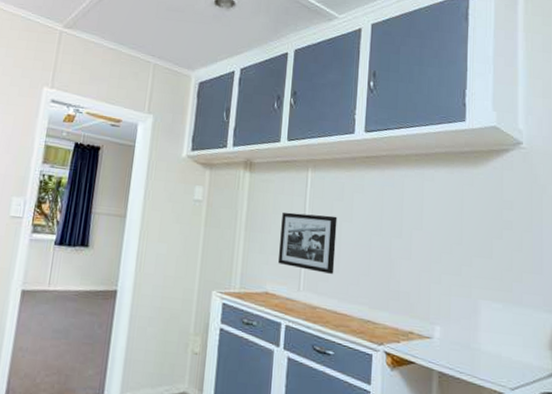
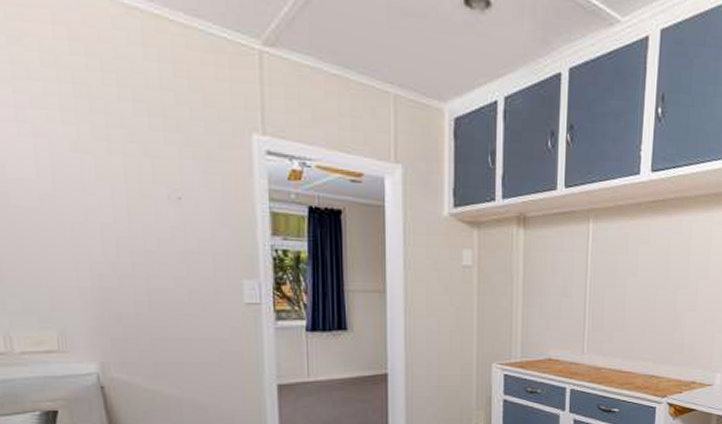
picture frame: present [278,212,338,275] -> none [561,271,622,334]

